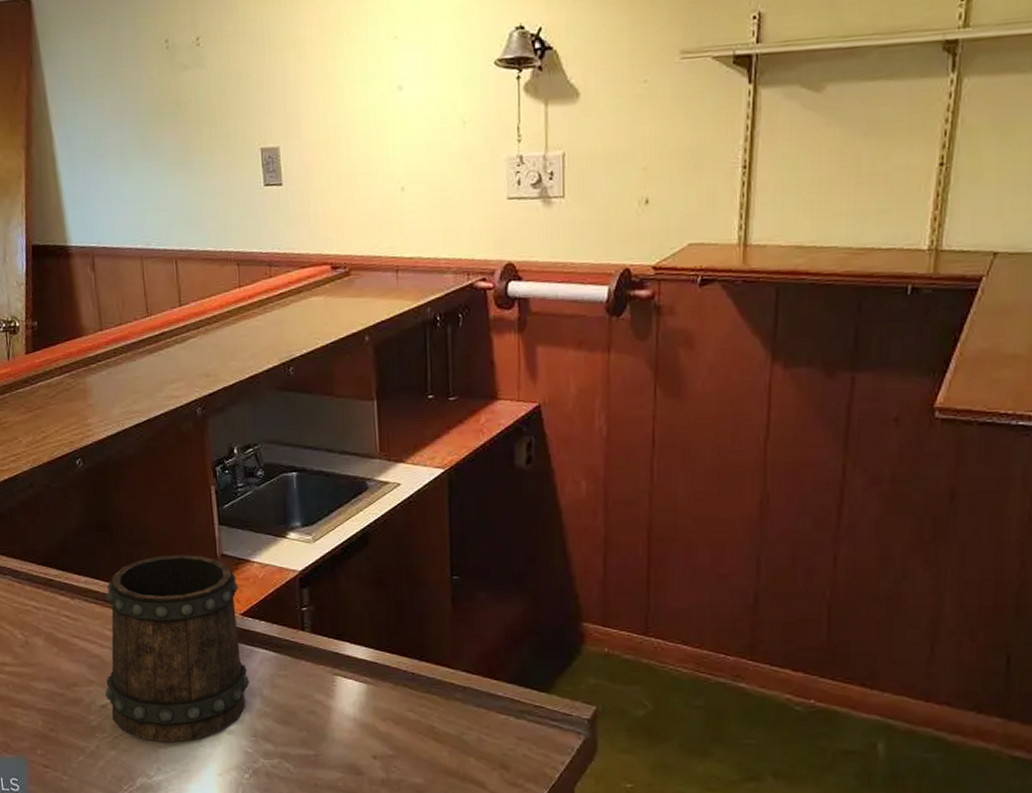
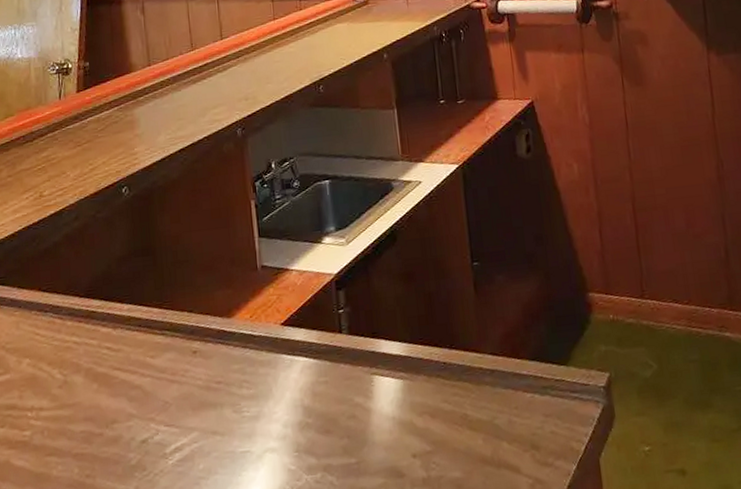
beer mug: present [104,554,250,742] -> none [145,269,292,472]

